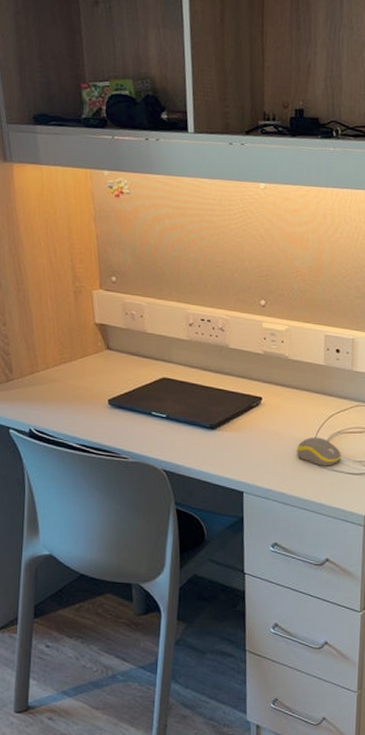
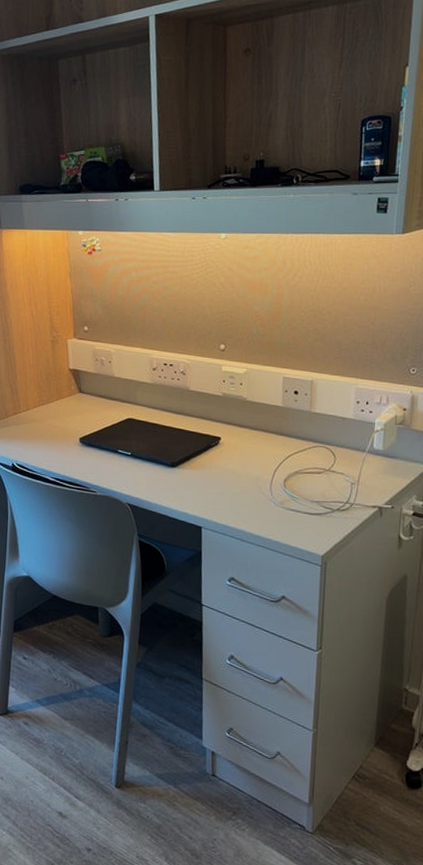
computer mouse: present [297,437,341,466] -> none [254,476,299,506]

